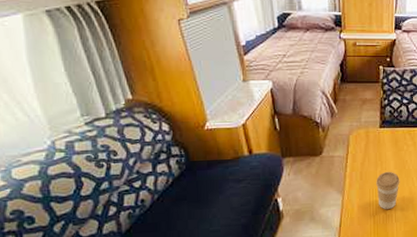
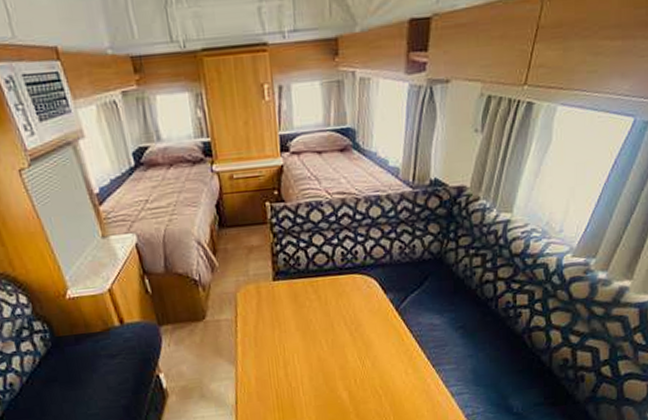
coffee cup: present [376,171,400,209] -> none [275,334,305,381]

